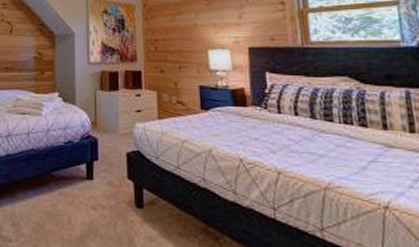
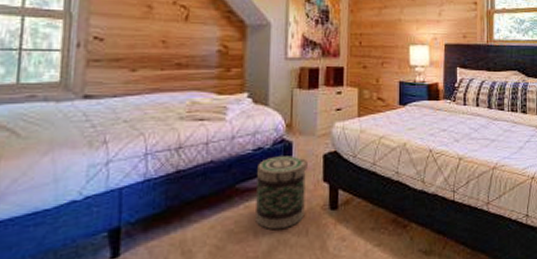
basket: none [69,150,112,218] -> present [255,156,308,229]

